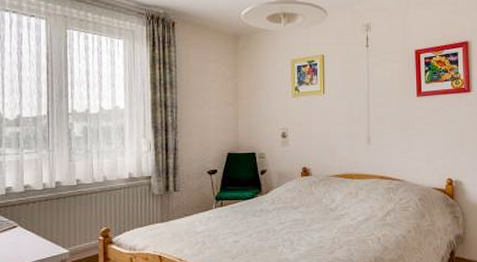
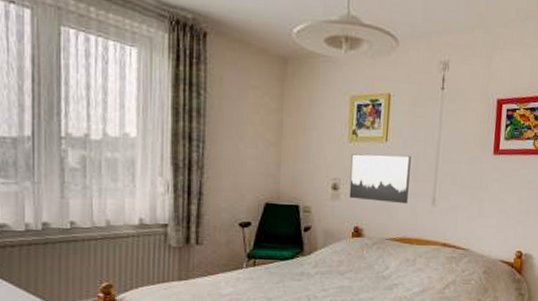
wall art: none [295,104,346,145] -> present [349,153,411,204]

